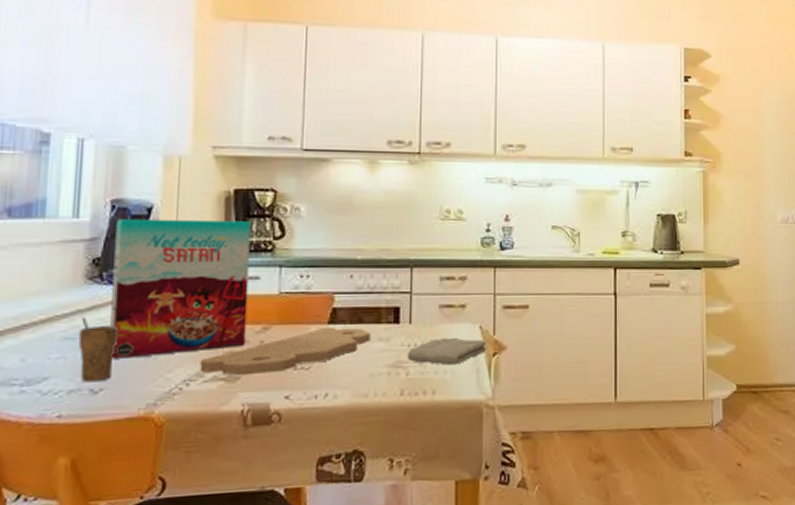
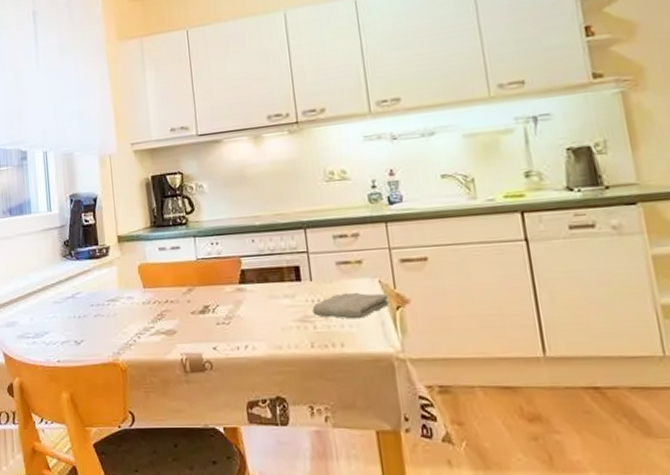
cup: present [78,316,120,383] -> none [62,285,88,336]
cereal box: present [110,219,251,359] -> none [75,201,177,317]
cutting board: present [200,328,371,376] -> none [145,286,277,330]

